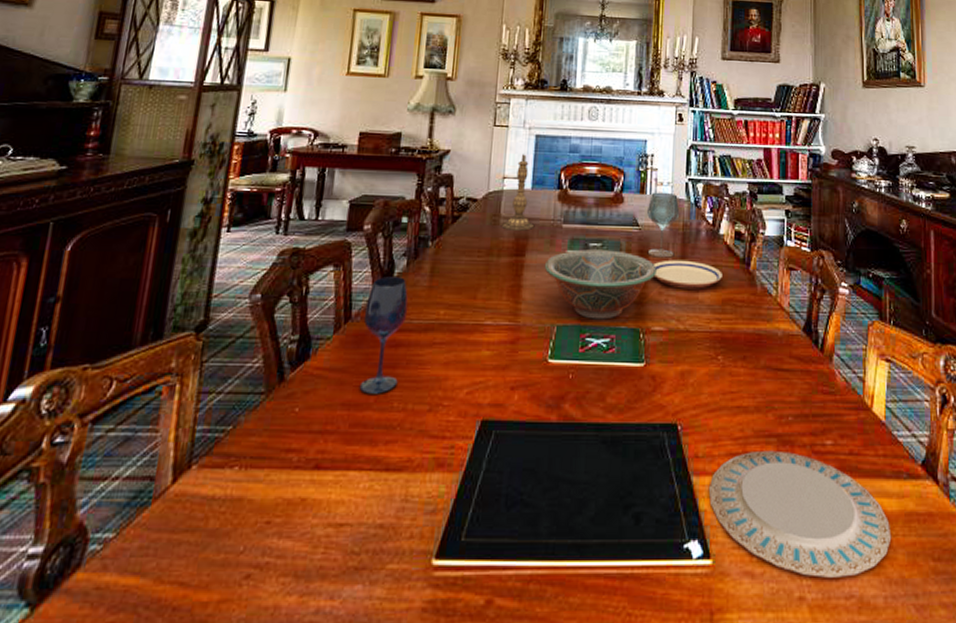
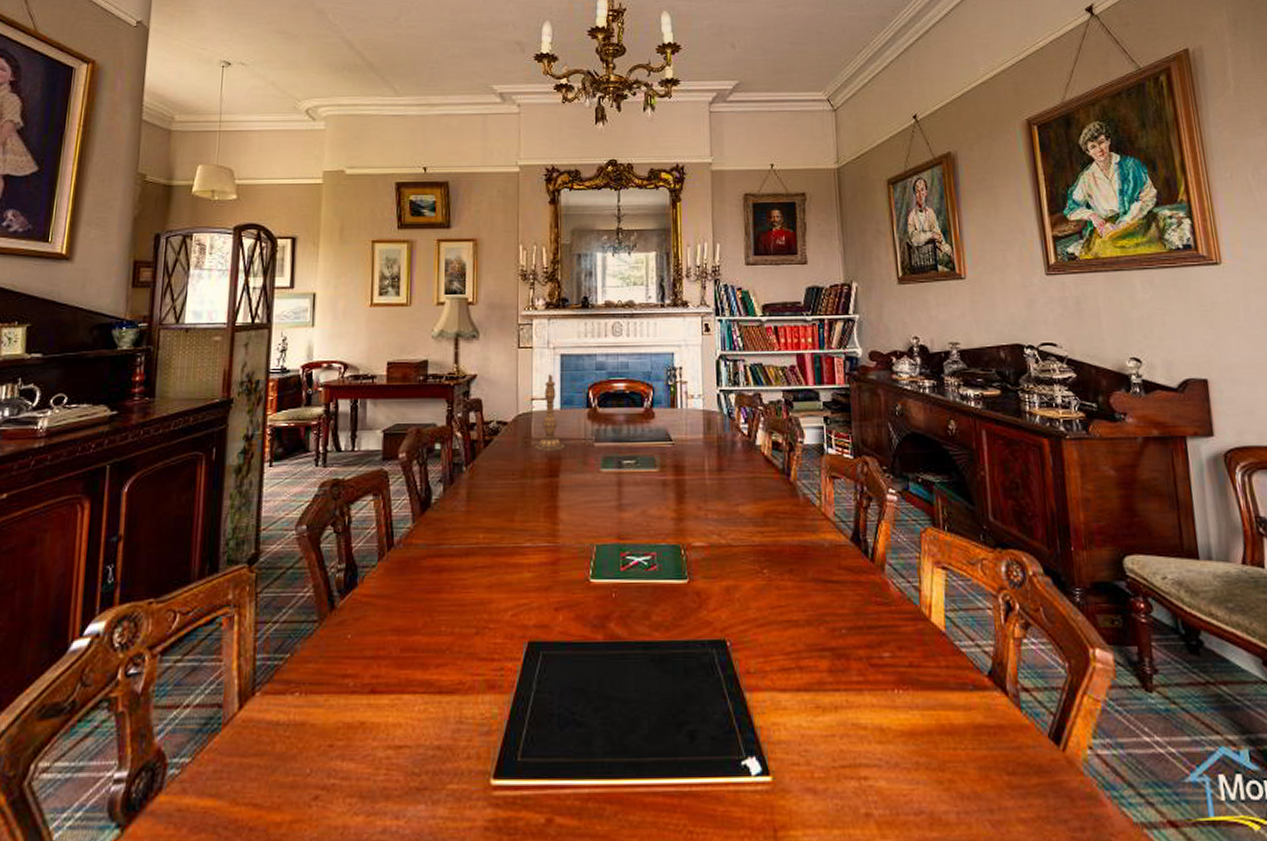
wineglass: present [359,277,409,394] -> none [405,503,448,619]
decorative bowl: present [544,249,657,320] -> none [579,467,694,538]
wine glass: present [646,192,680,259] -> none [678,405,714,474]
plate: present [654,260,722,289] -> none [690,473,762,503]
plate: present [708,450,892,578] -> none [762,664,961,793]

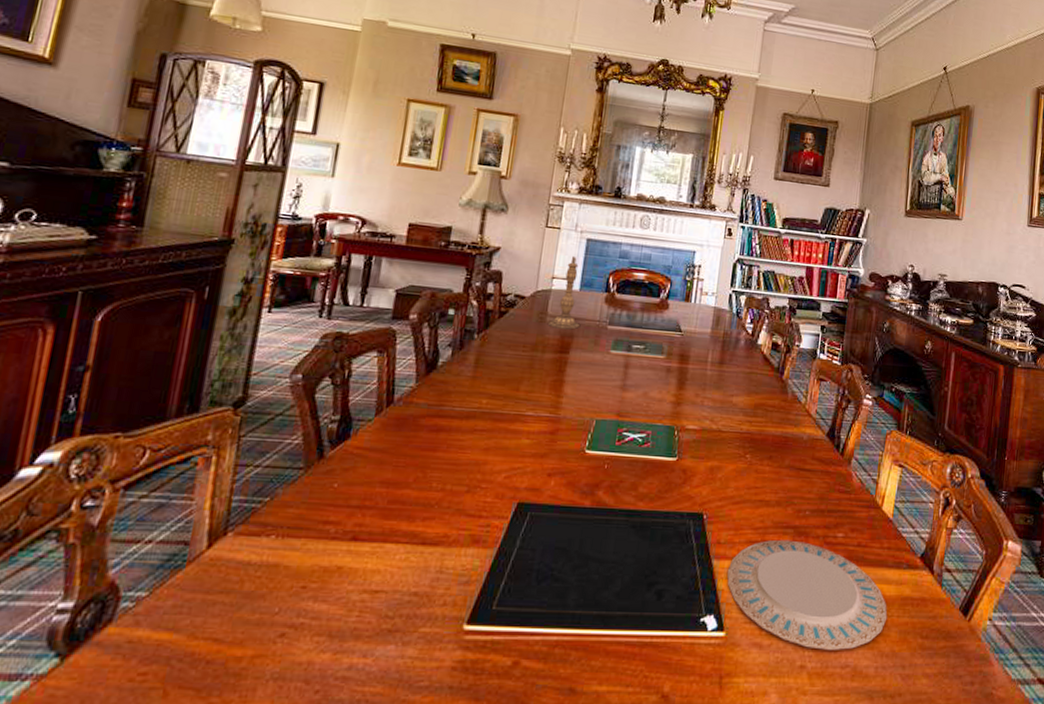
plate: none [762,664,961,793] -> present [727,539,888,650]

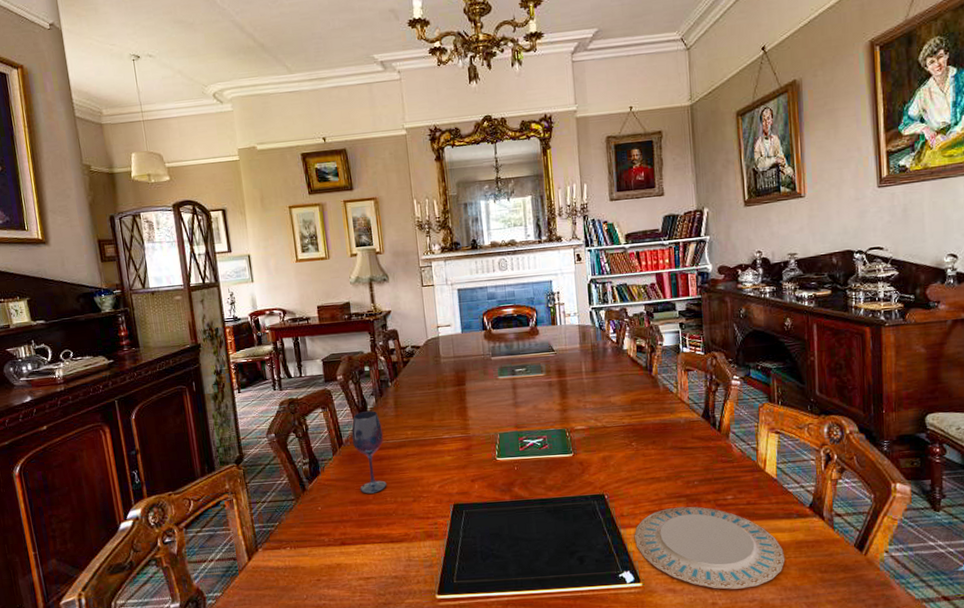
wineglass: none [399,365,452,475] -> present [351,411,387,494]
candlestick: present [548,256,580,330] -> none [443,306,468,367]

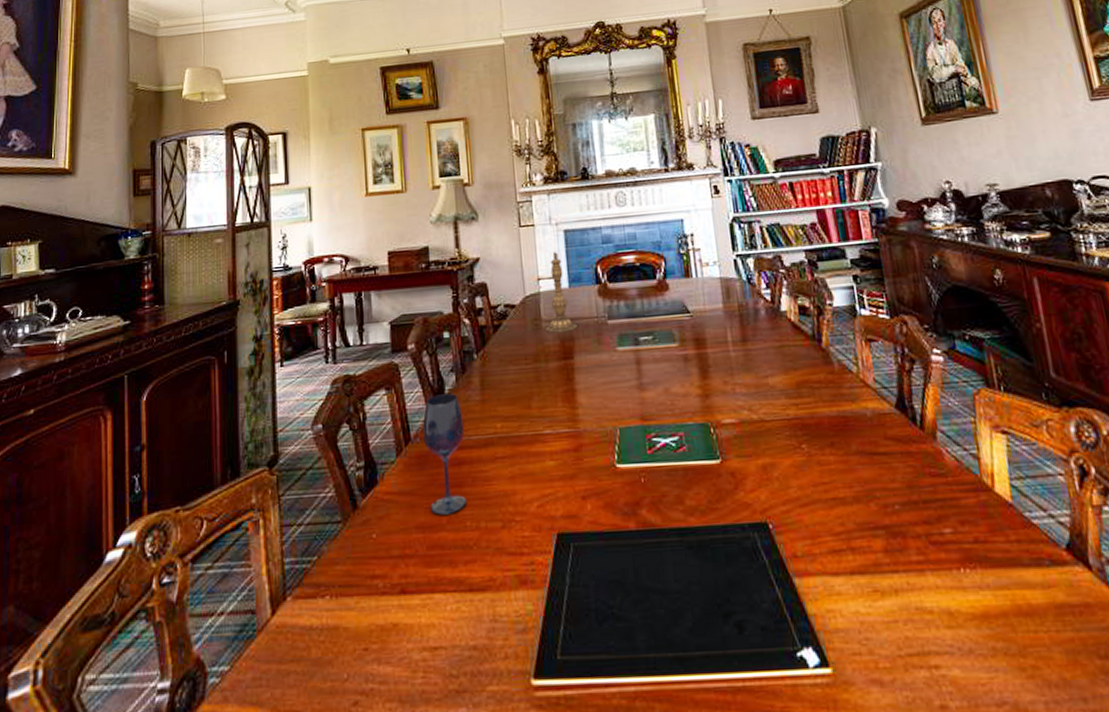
candlestick: none [443,306,468,367] -> present [545,252,577,334]
plate: present [634,506,785,589] -> none [814,543,1043,683]

